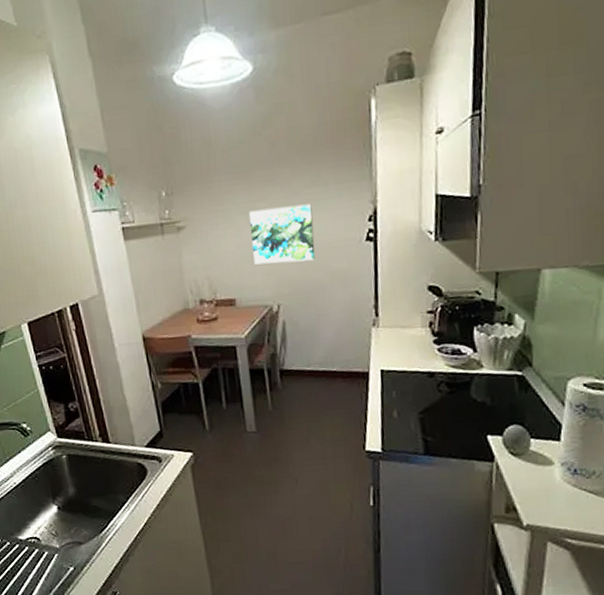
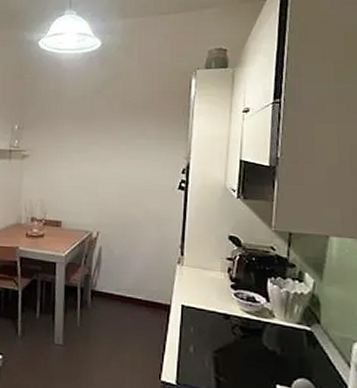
wall art: present [248,204,315,265] -> none [82,150,136,199]

